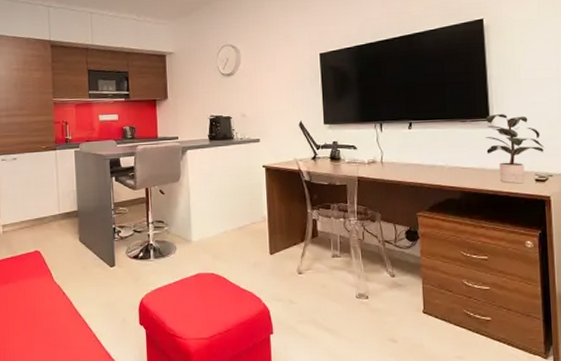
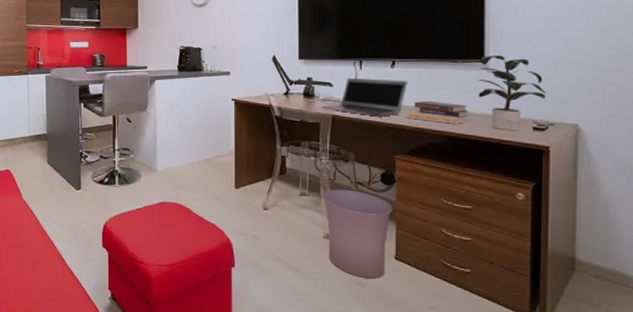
laptop: none [347,140,424,176] -> present [321,77,408,117]
waste bin: none [354,248,418,334] -> present [323,189,392,279]
books: none [424,158,480,180] -> present [406,100,469,124]

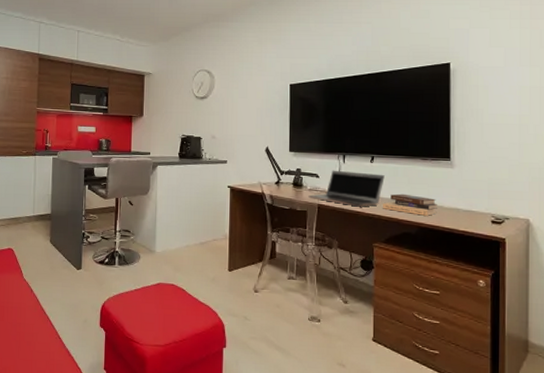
waste bin: present [323,189,392,279] -> none [309,273,371,360]
potted plant: present [478,56,547,131] -> none [445,155,503,224]

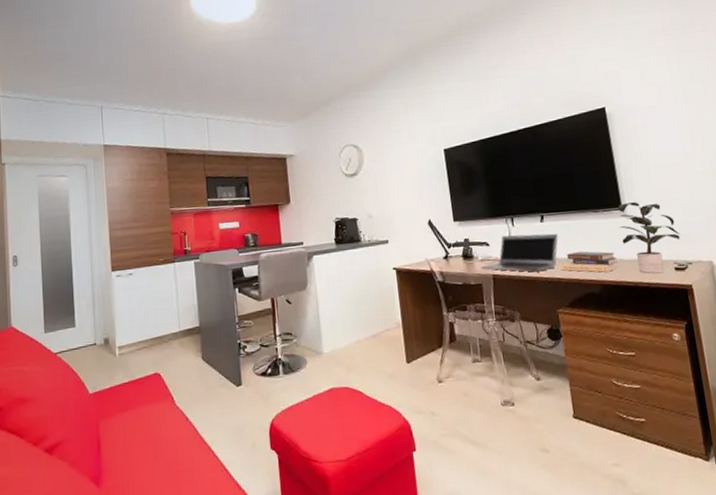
potted plant: none [445,155,503,224] -> present [618,202,681,274]

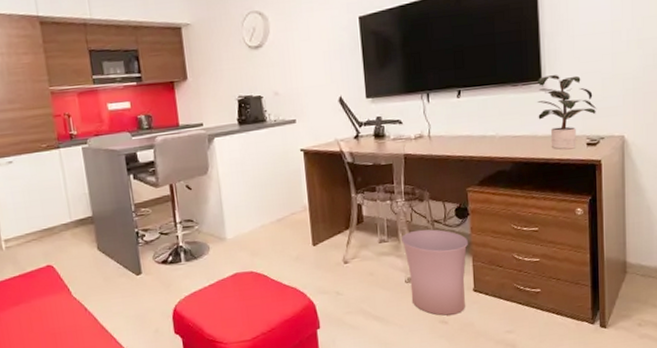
laptop: present [481,233,558,272] -> none [392,110,474,151]
waste bin: none [495,350,566,443] -> present [402,229,468,316]
books: present [561,251,617,273] -> none [474,127,531,150]

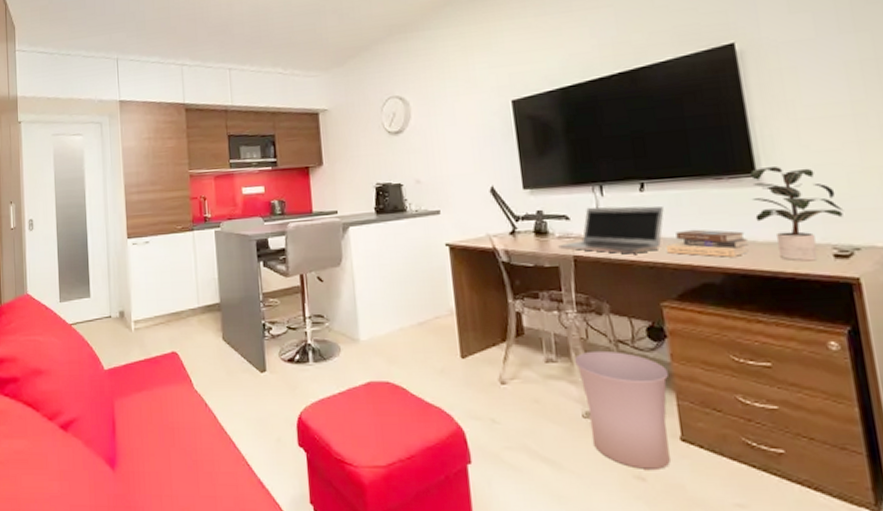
laptop: none [392,110,474,151] -> present [558,206,664,254]
books: none [474,127,531,150] -> present [667,229,748,257]

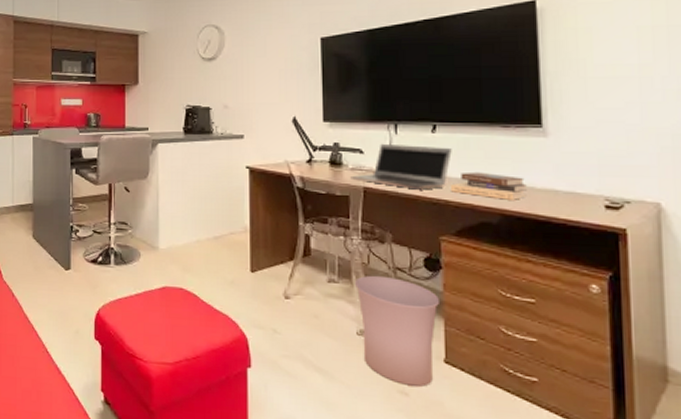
potted plant: present [750,167,844,262] -> none [536,120,620,210]

